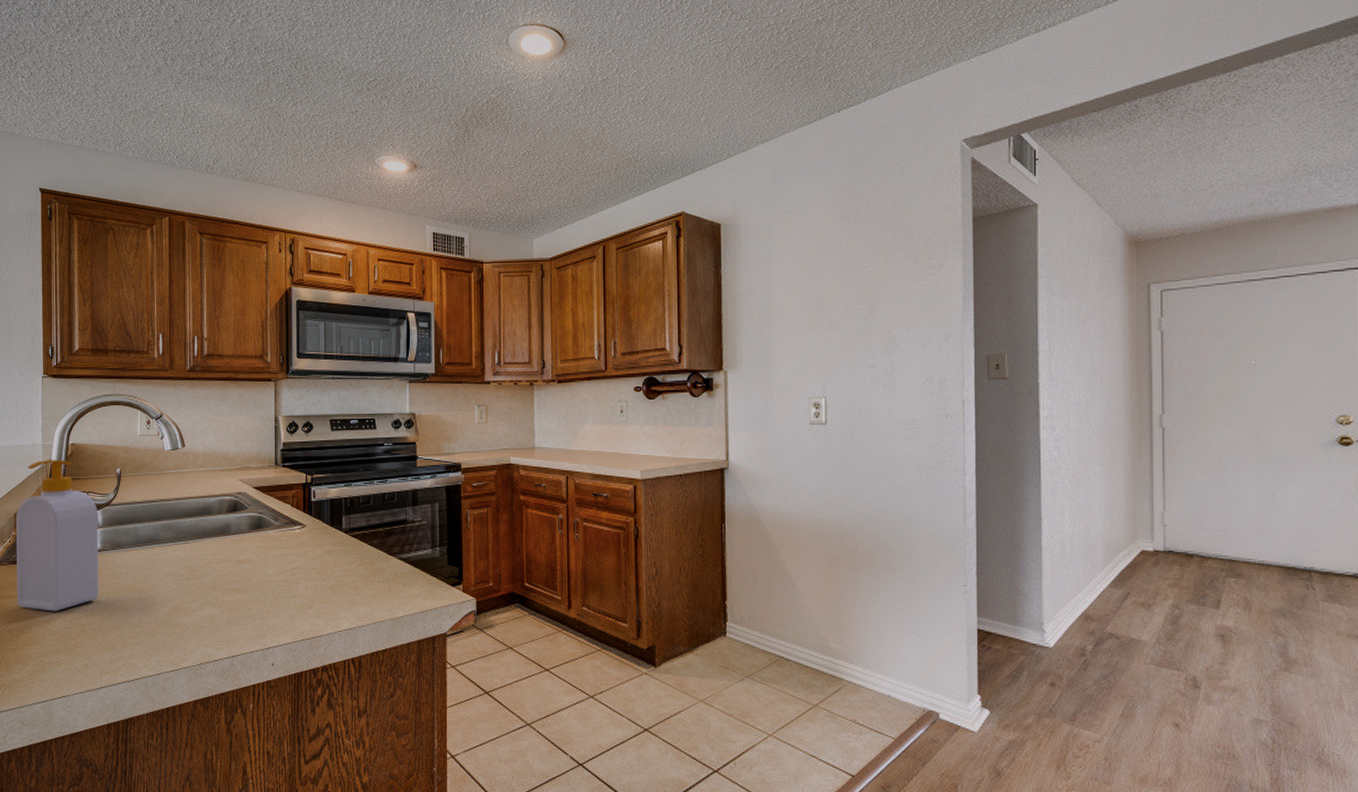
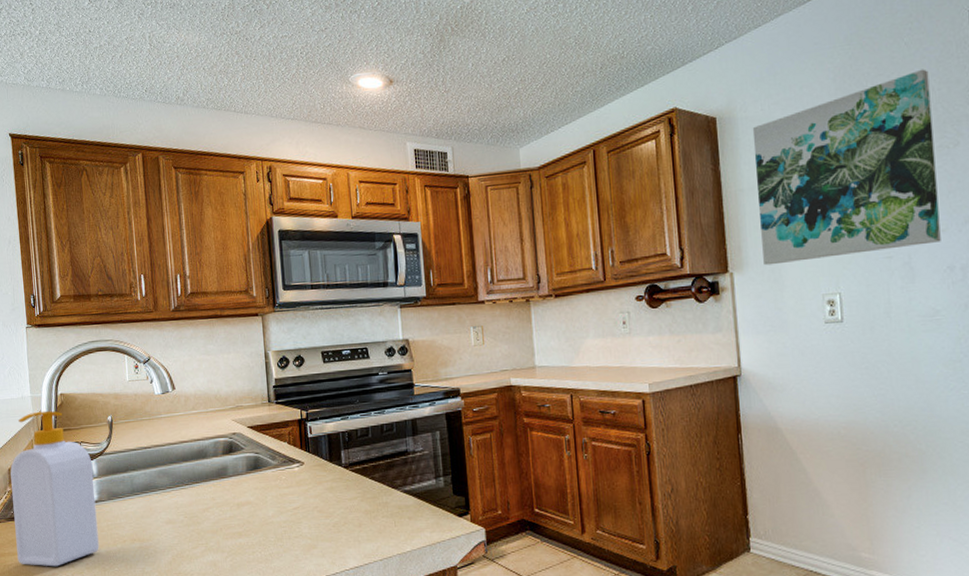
wall art: none [754,193,922,366] -> present [752,69,941,266]

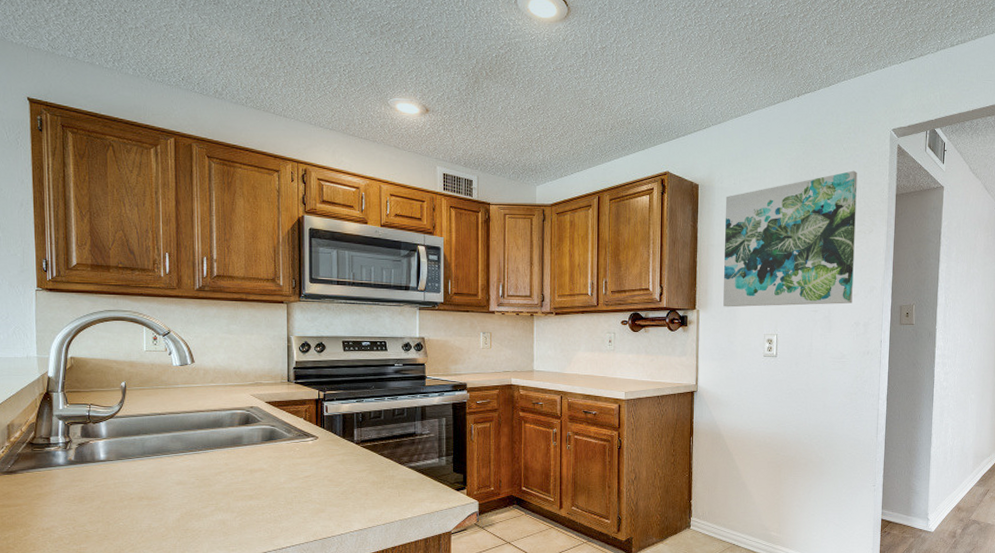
soap bottle: present [10,410,99,567] -> none [10,372,104,520]

